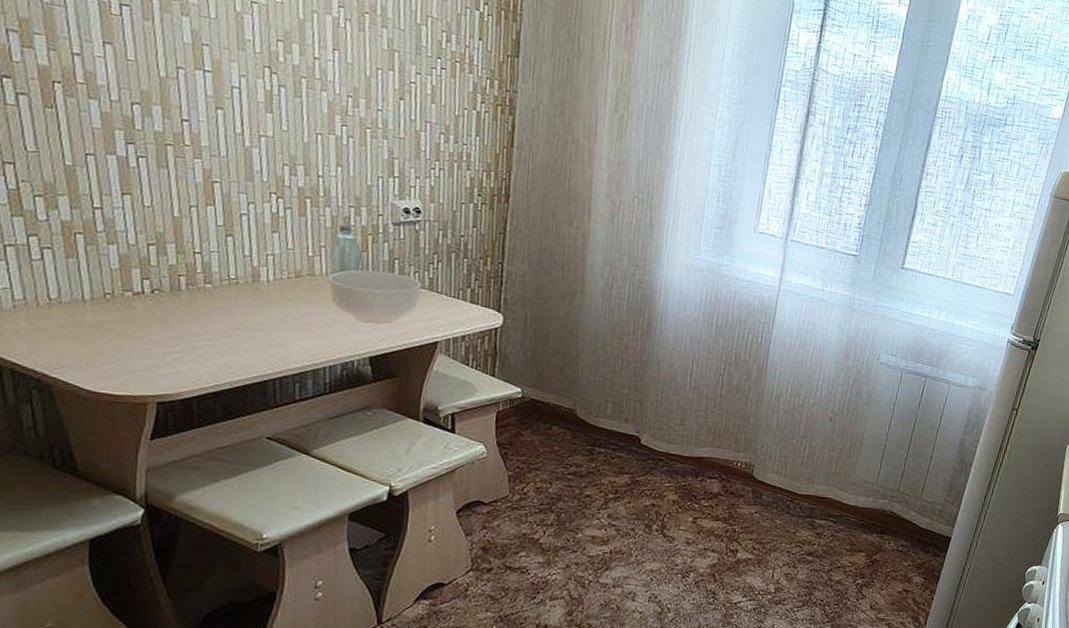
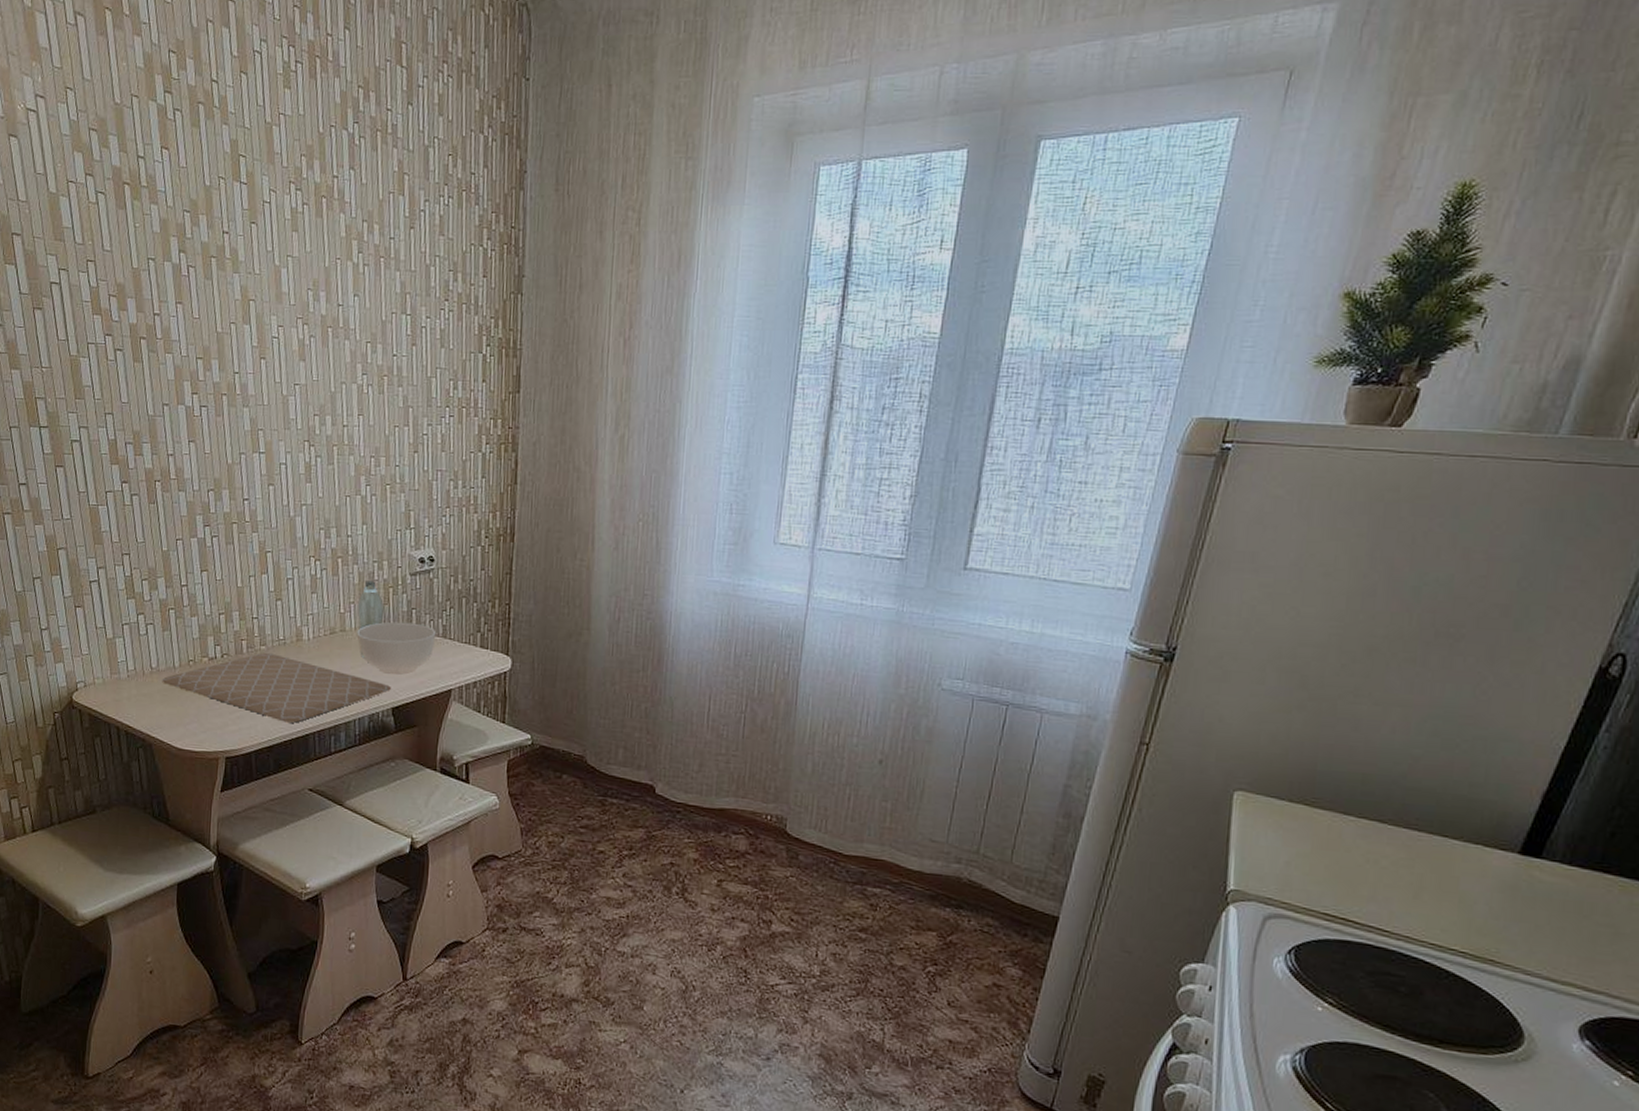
placemat: none [65,290,368,368] -> present [162,652,391,723]

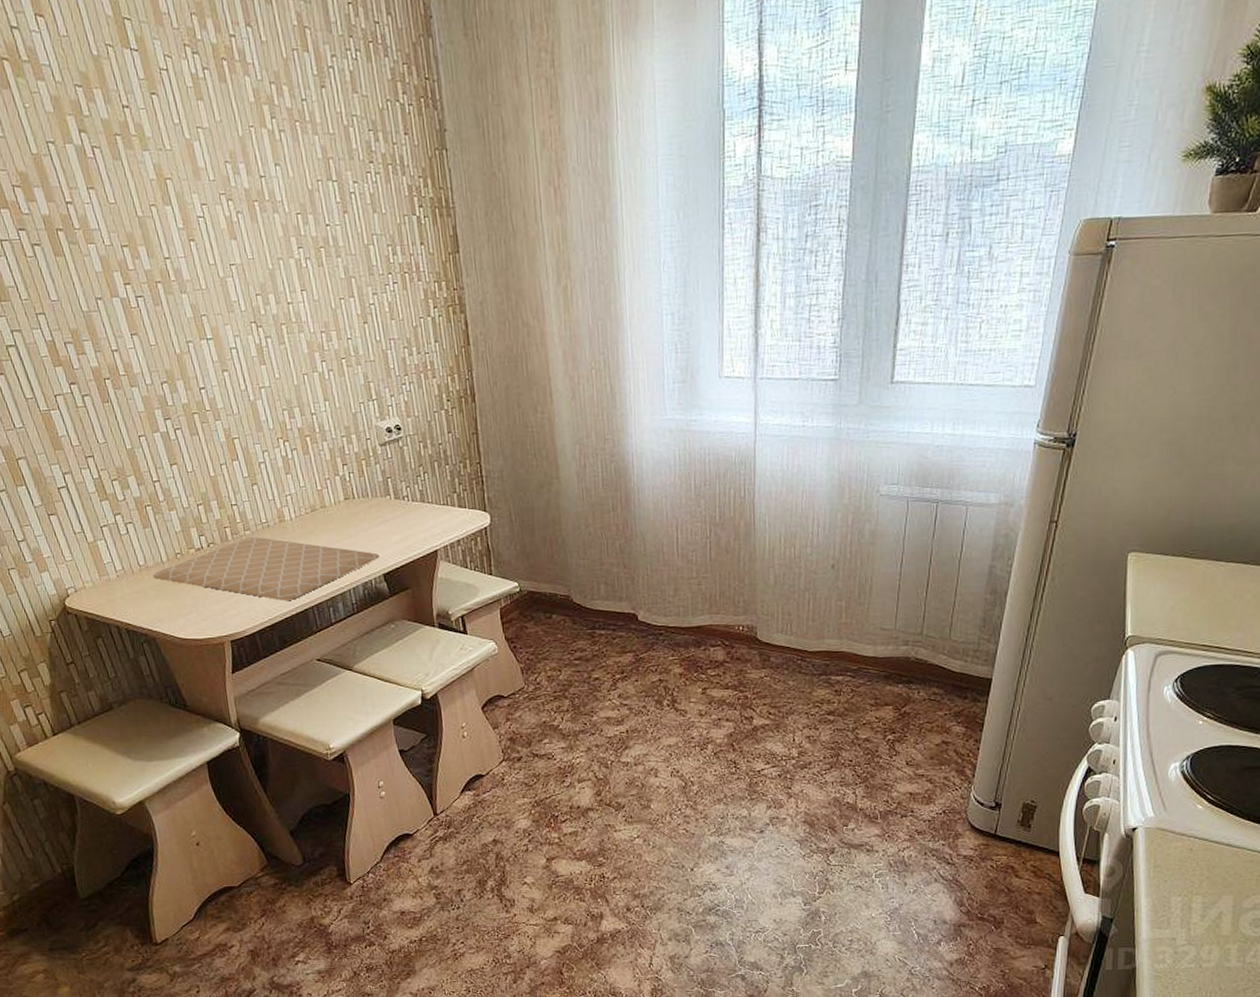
bowl: present [357,621,437,676] -> none [337,491,415,544]
bottle: present [358,580,385,657] -> none [333,455,362,530]

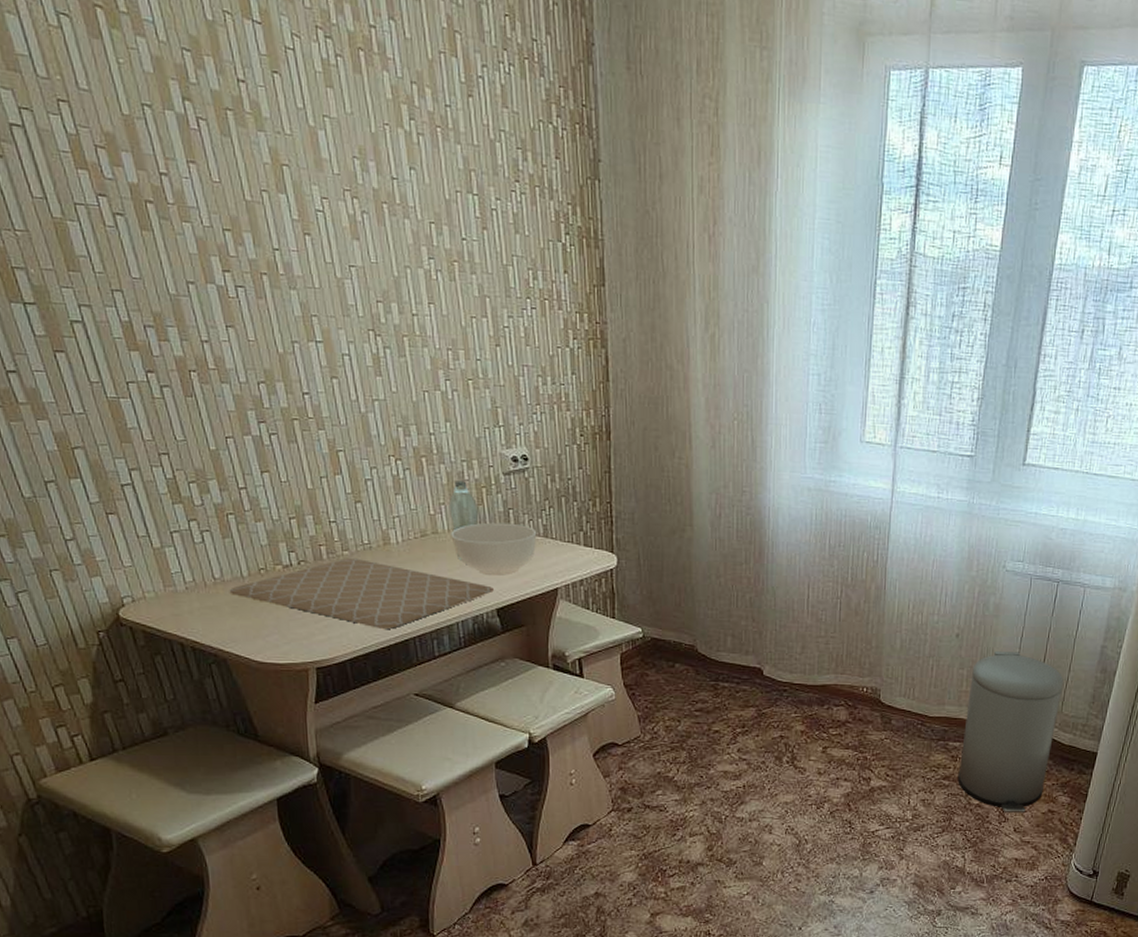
bottle: none [333,455,362,530] -> present [449,481,479,559]
bowl: none [337,491,415,544] -> present [451,522,537,577]
pedal bin: none [843,578,951,747] -> present [958,651,1065,814]

